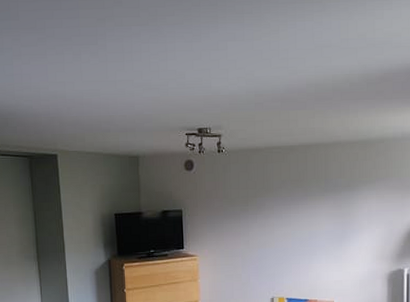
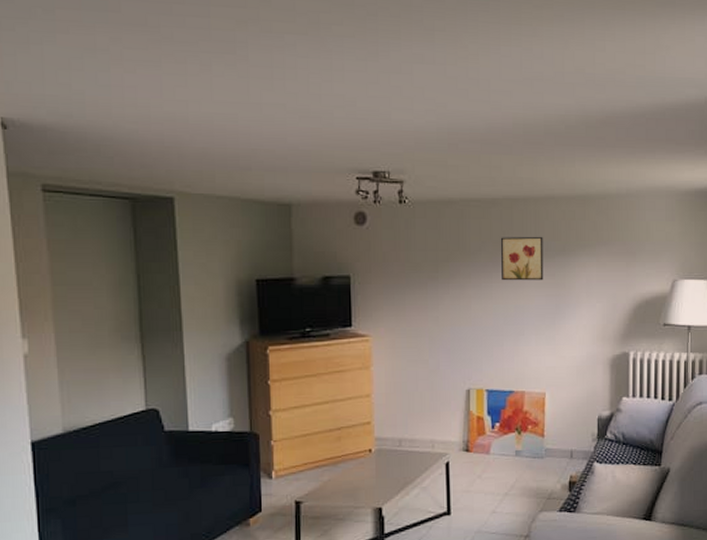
wall art: none [297,175,332,212] -> present [500,236,544,281]

